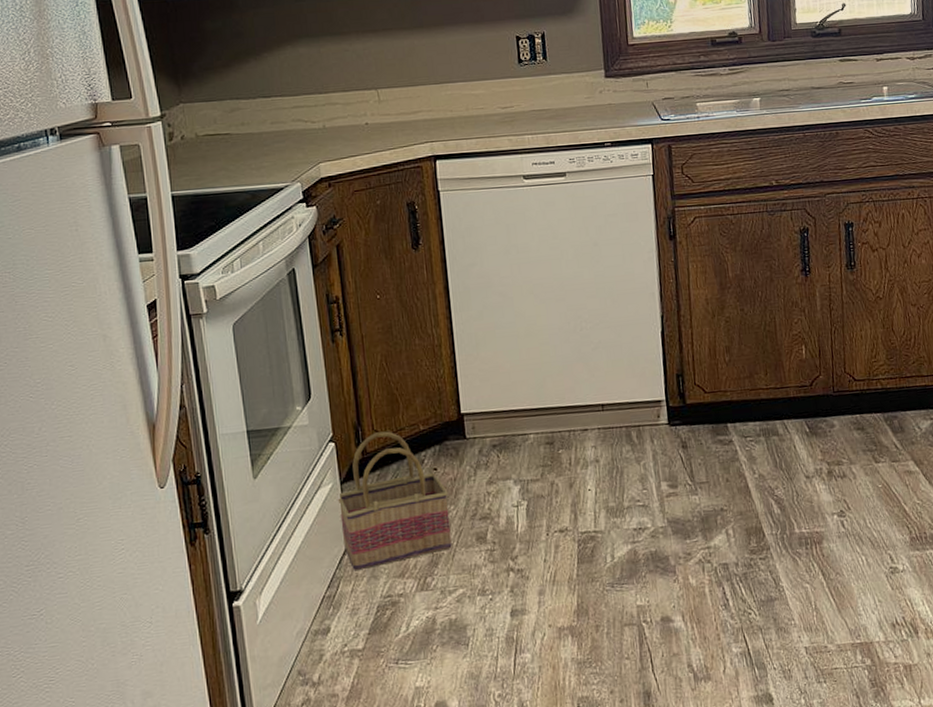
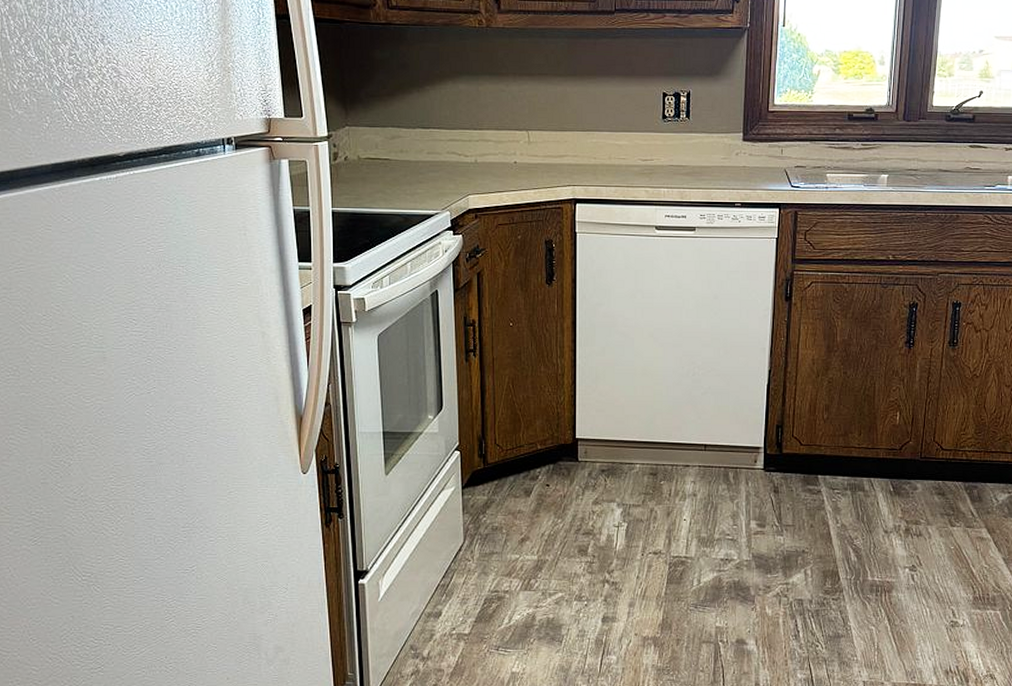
basket: present [336,431,452,571] -> none [457,446,557,566]

